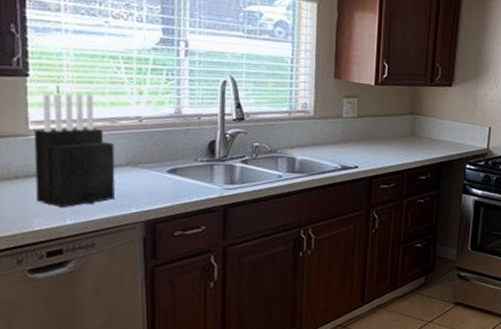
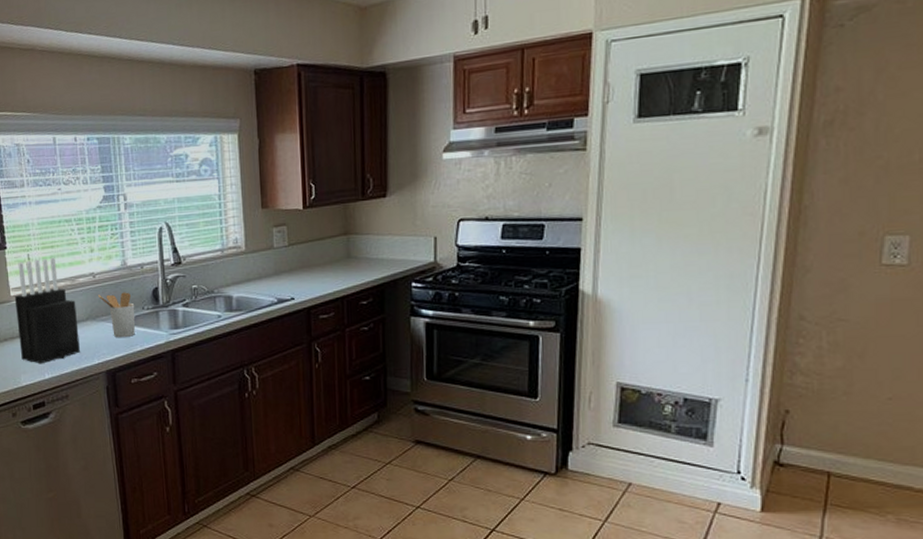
utensil holder: none [142,140,187,188] -> present [97,292,136,337]

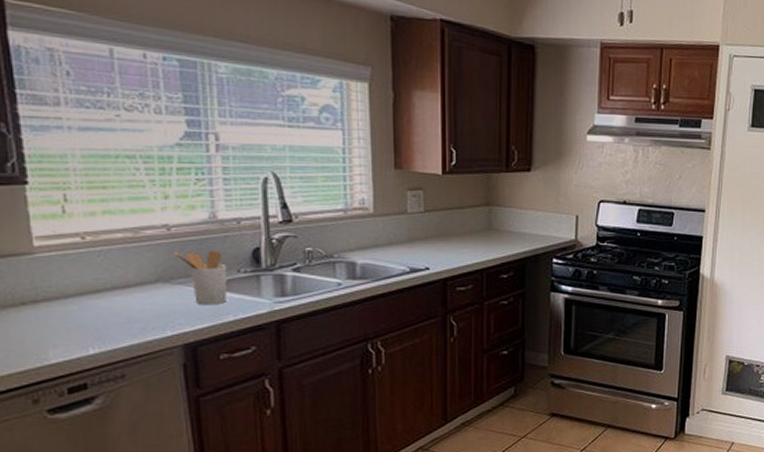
knife block: present [14,257,80,364] -> none [39,201,145,336]

